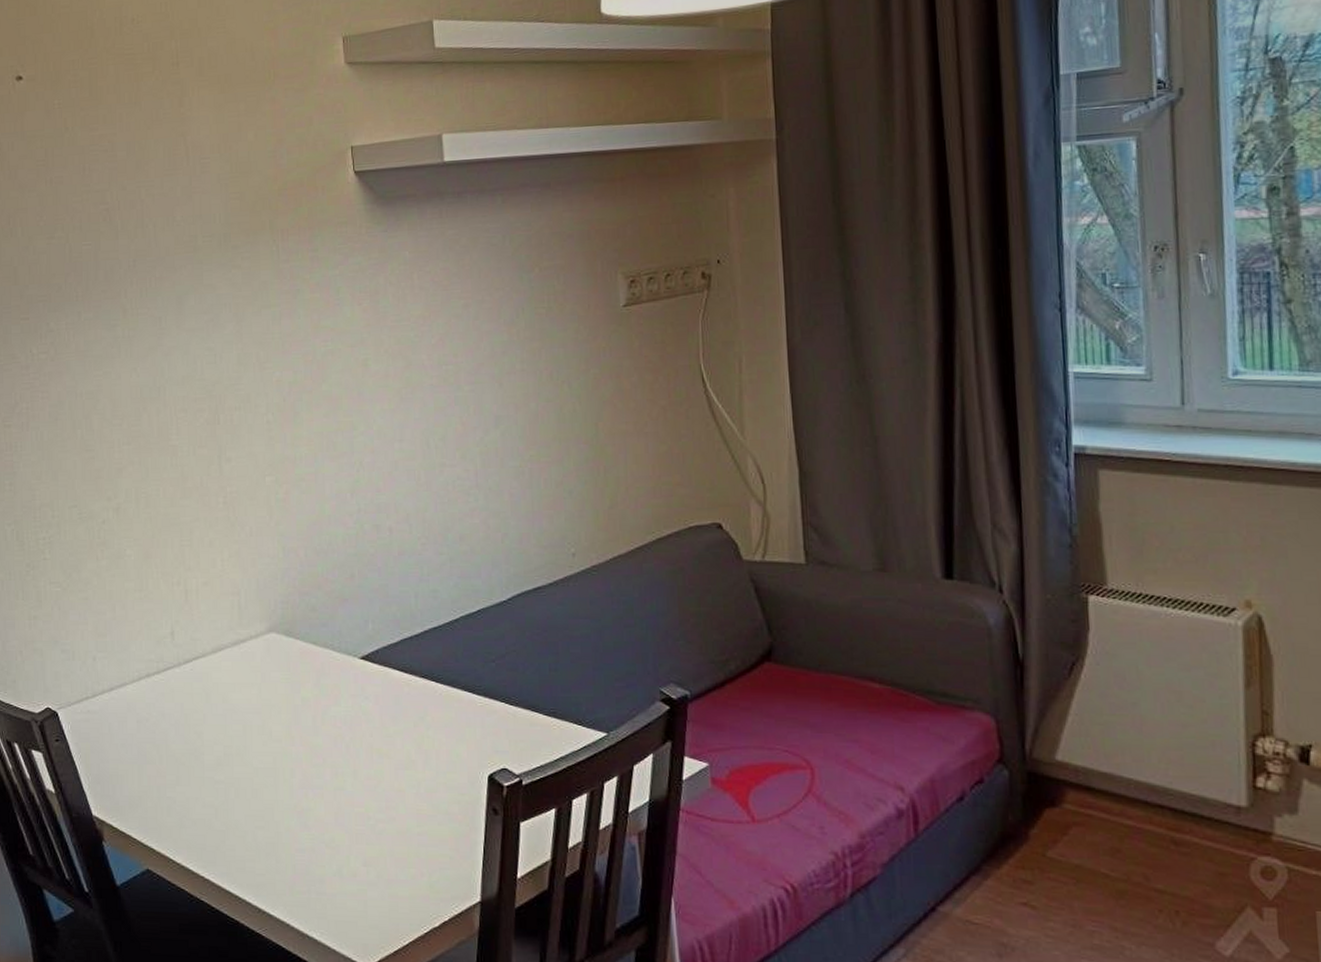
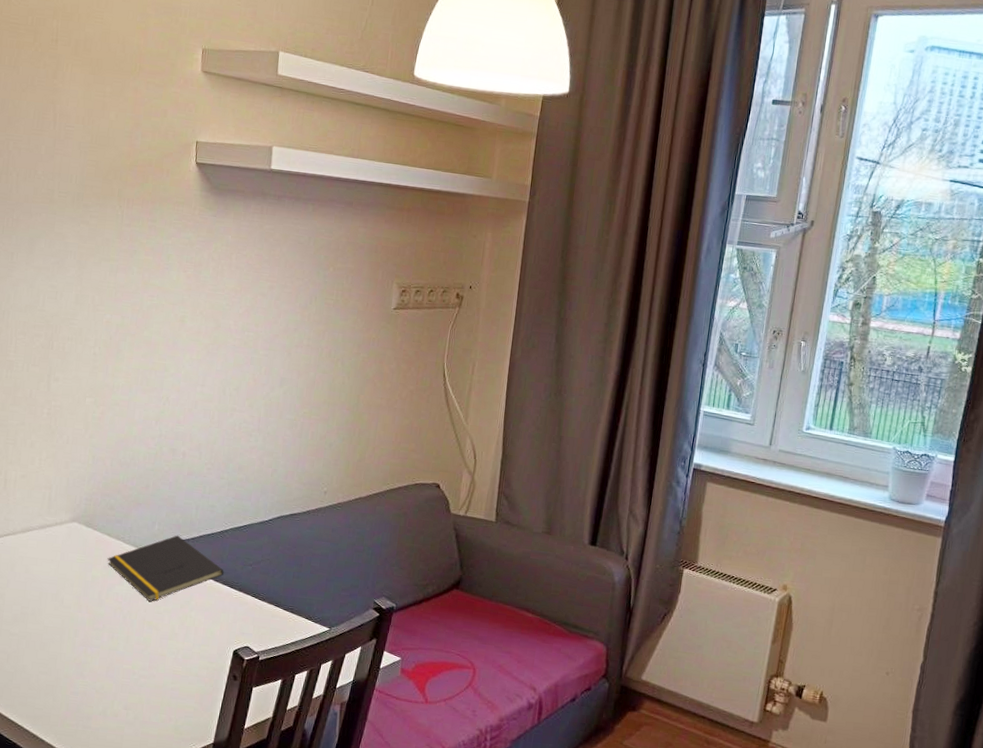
notepad: none [317,633,461,723] -> present [107,535,224,602]

